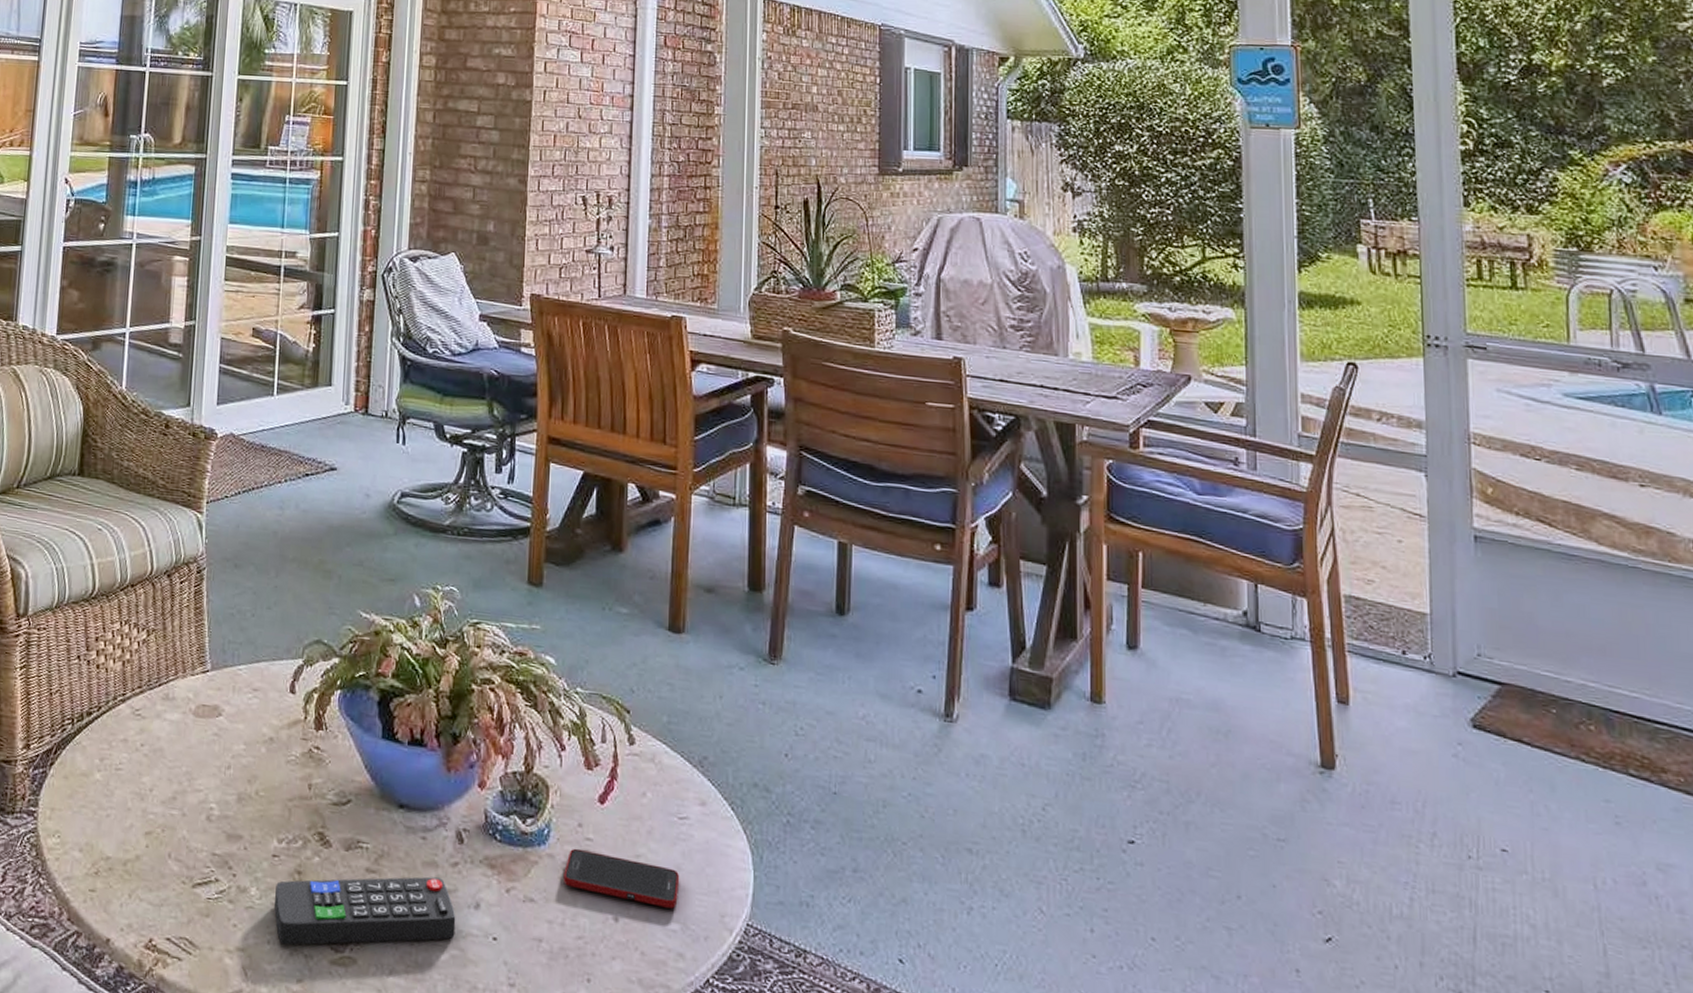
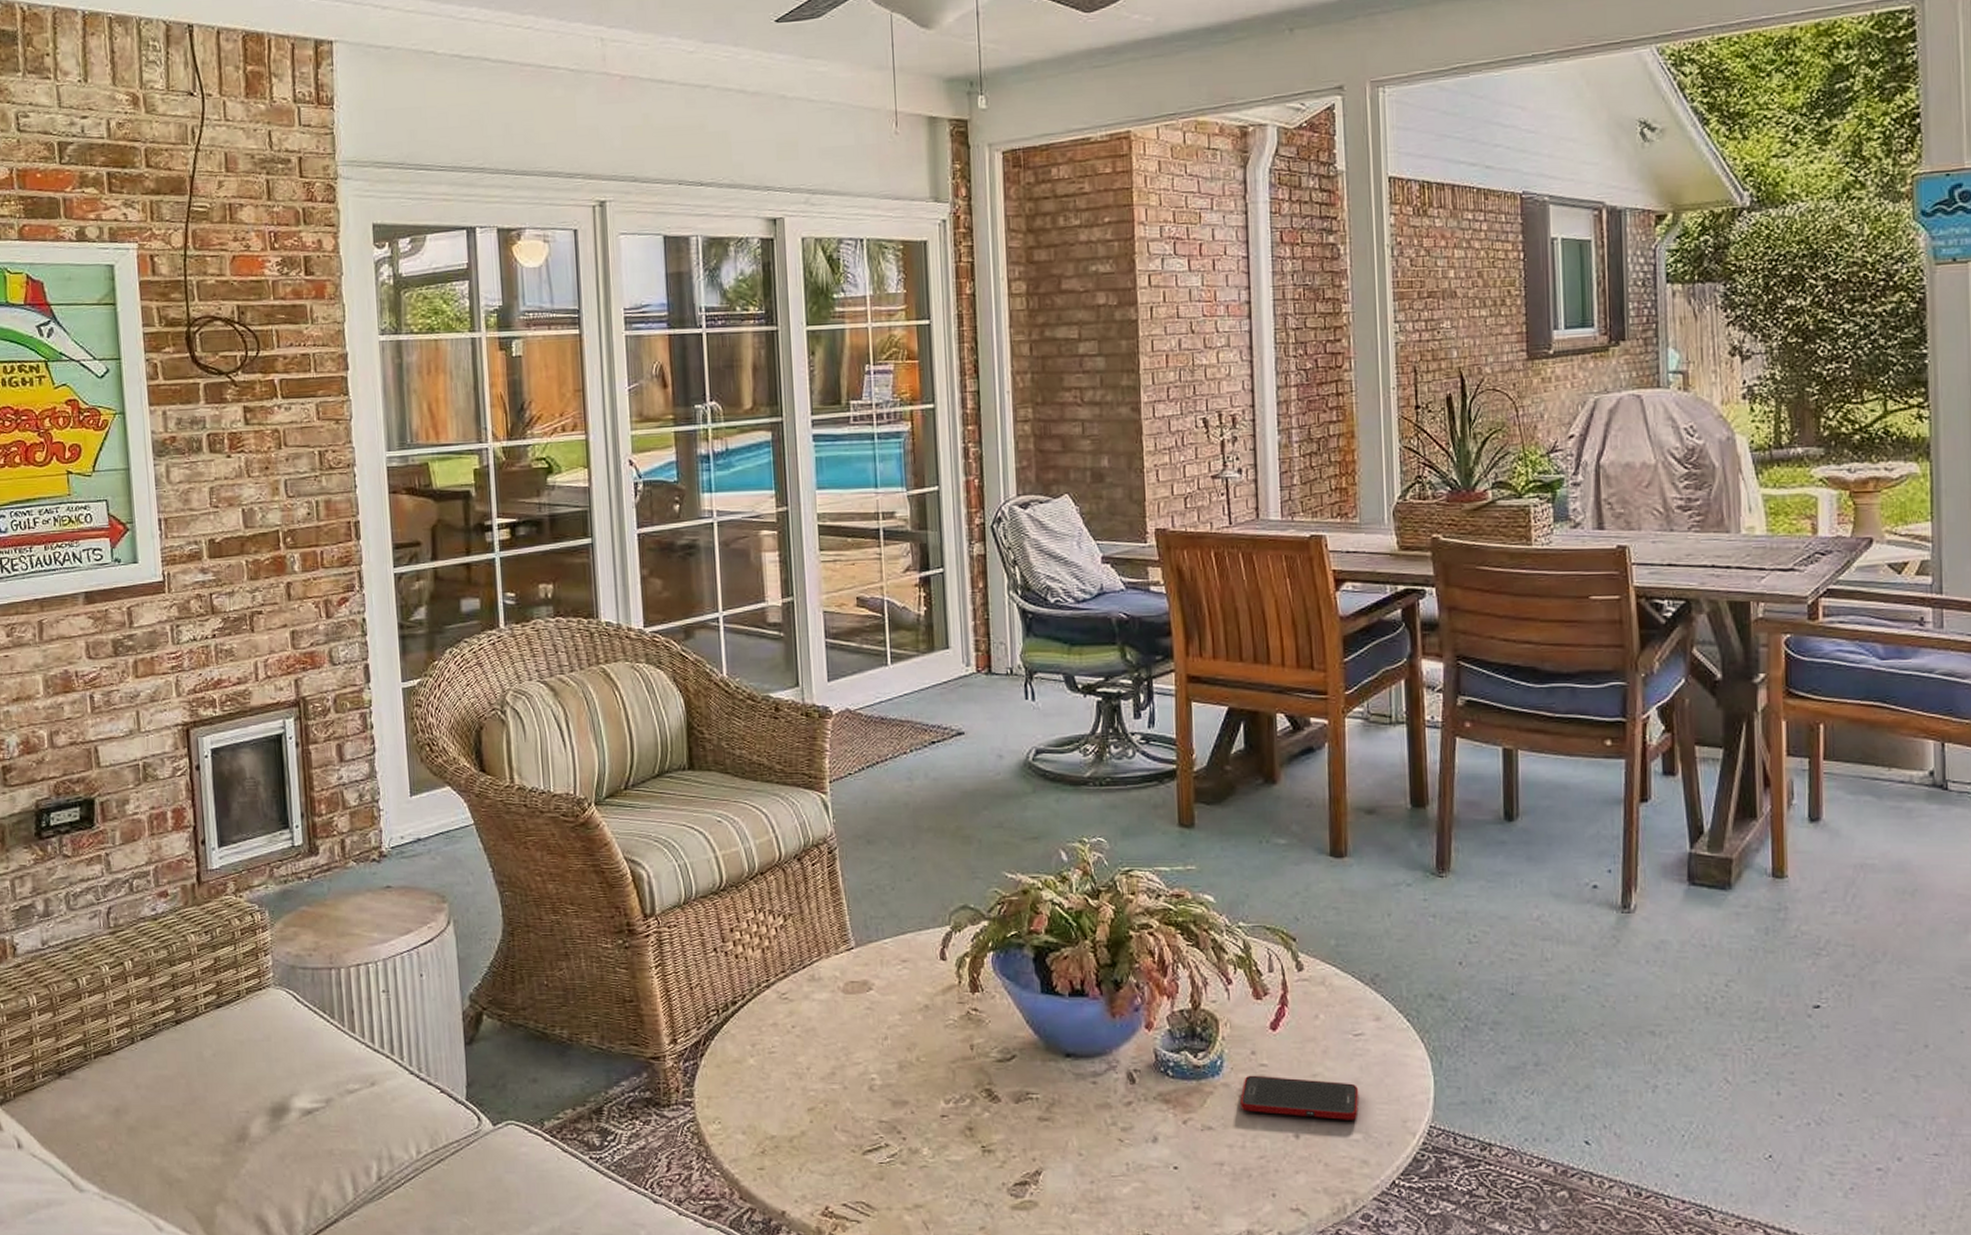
remote control: present [274,876,456,945] -> none [947,1118,1135,1197]

